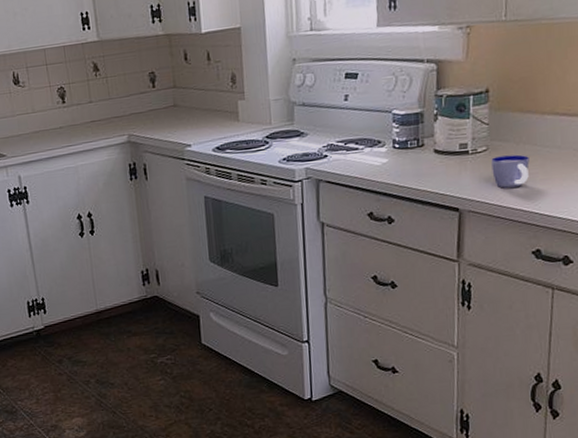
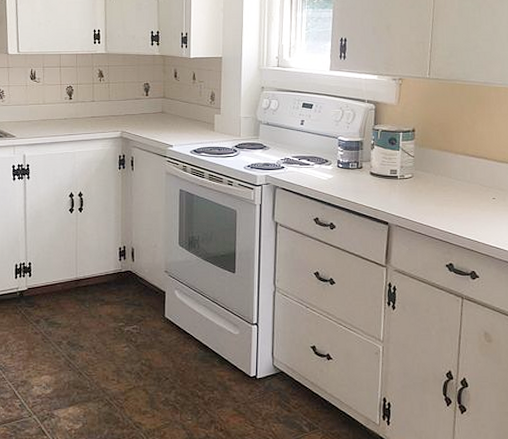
cup: present [491,154,530,188] -> none [415,183,445,210]

